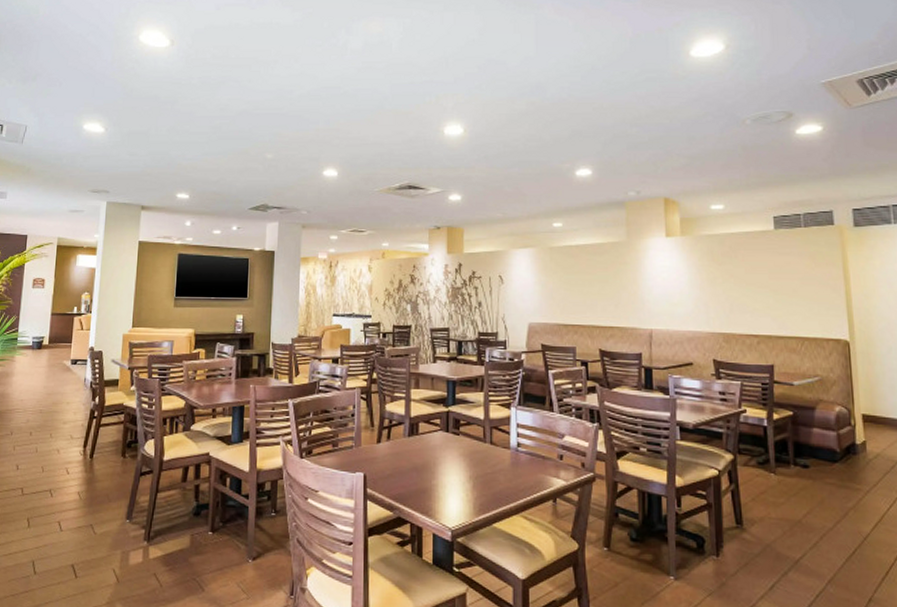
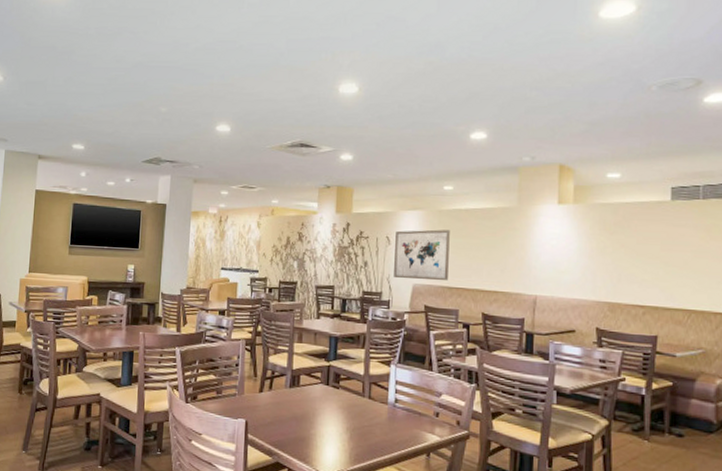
wall art: none [508,267,563,319] -> present [394,229,450,281]

